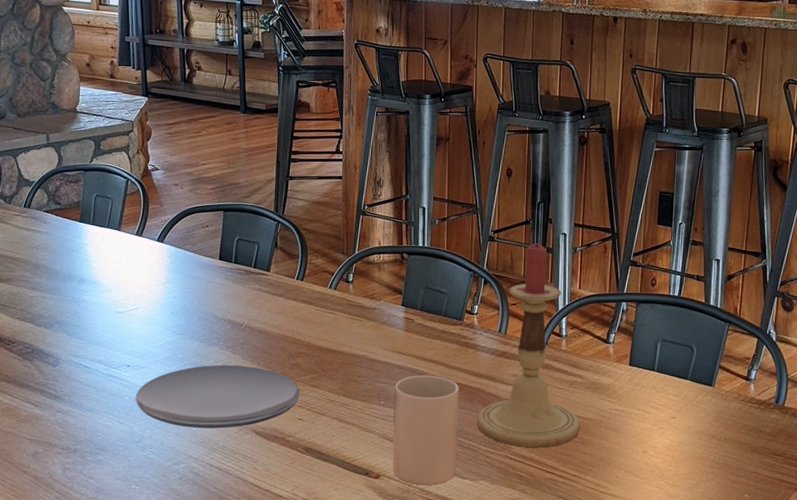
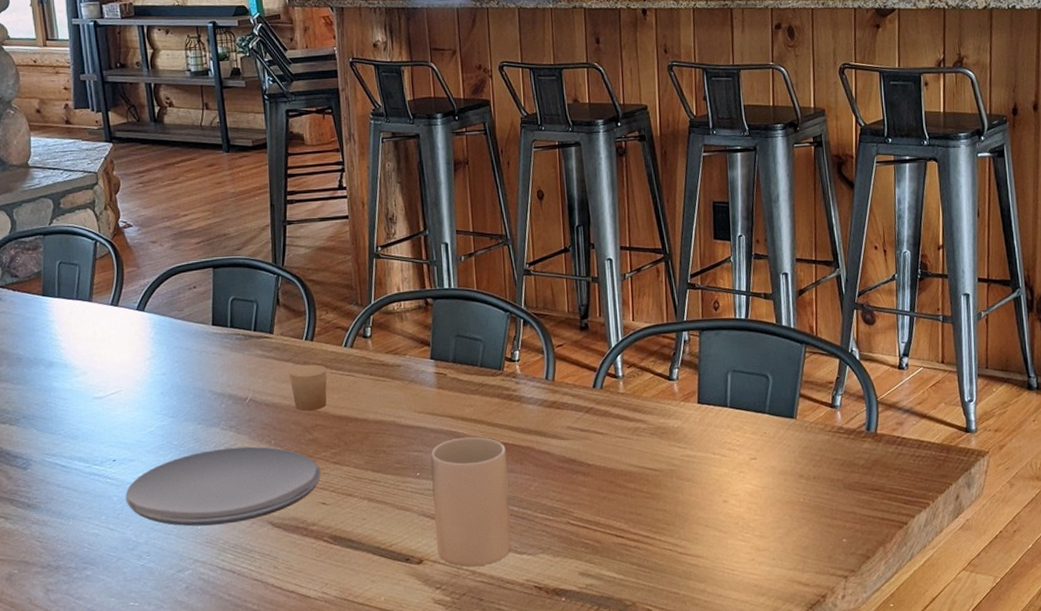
candle: none [280,301,313,340] -> present [288,364,327,411]
candlestick: present [476,243,580,448] -> none [529,272,649,510]

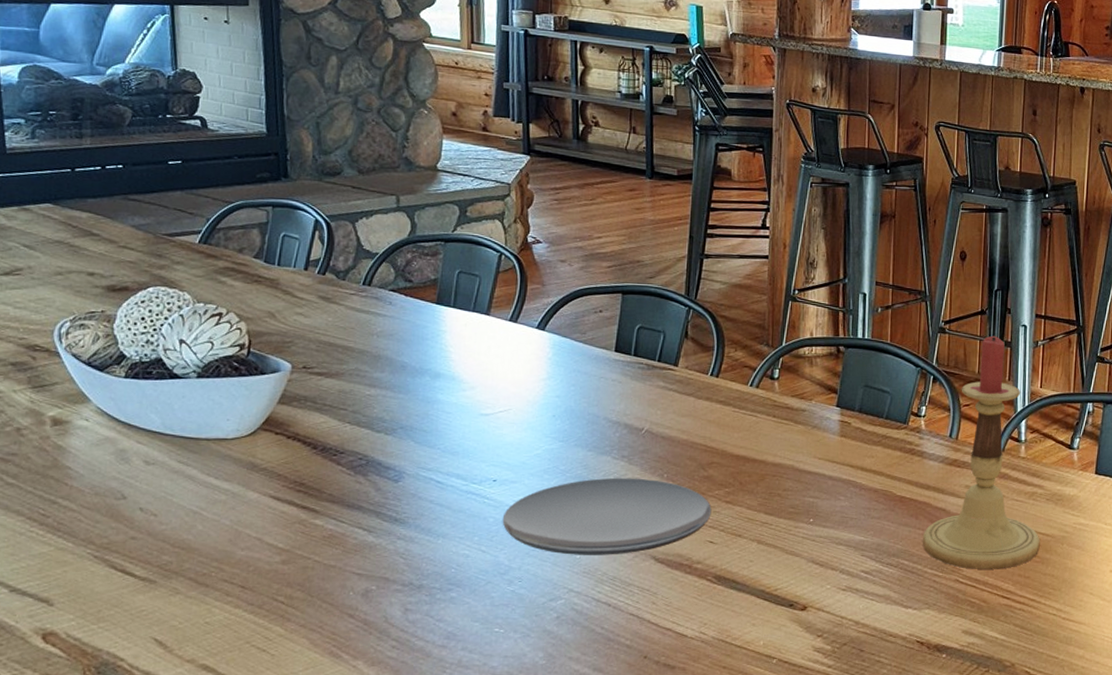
candle: present [288,364,327,411] -> none [689,401,730,448]
cup: present [430,436,512,567] -> none [823,487,902,616]
candlestick: none [529,272,649,510] -> present [922,335,1040,569]

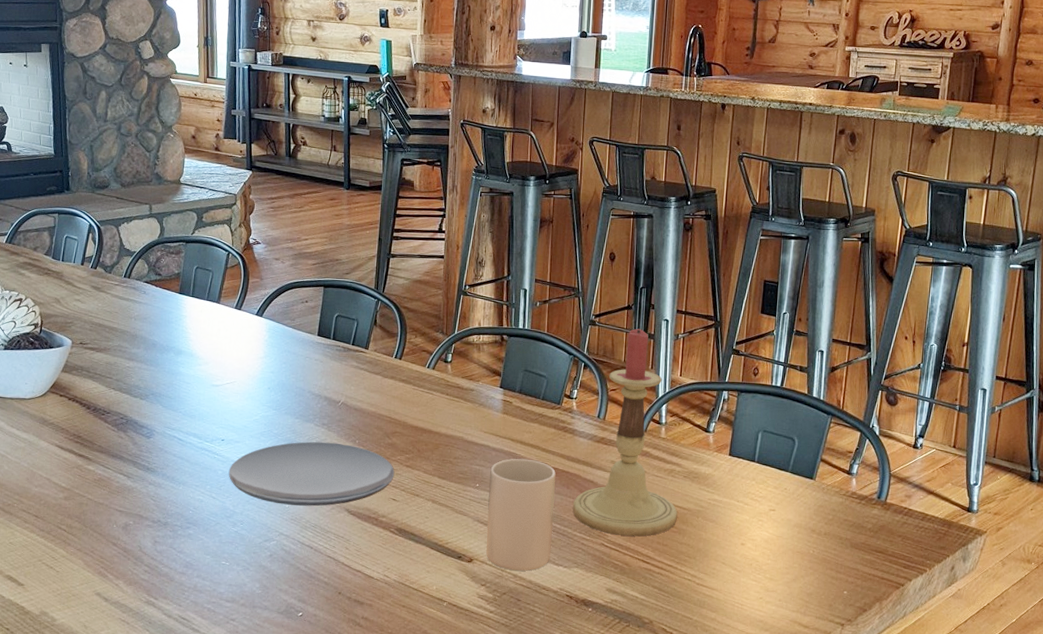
cup: none [823,487,902,616] -> present [486,458,556,571]

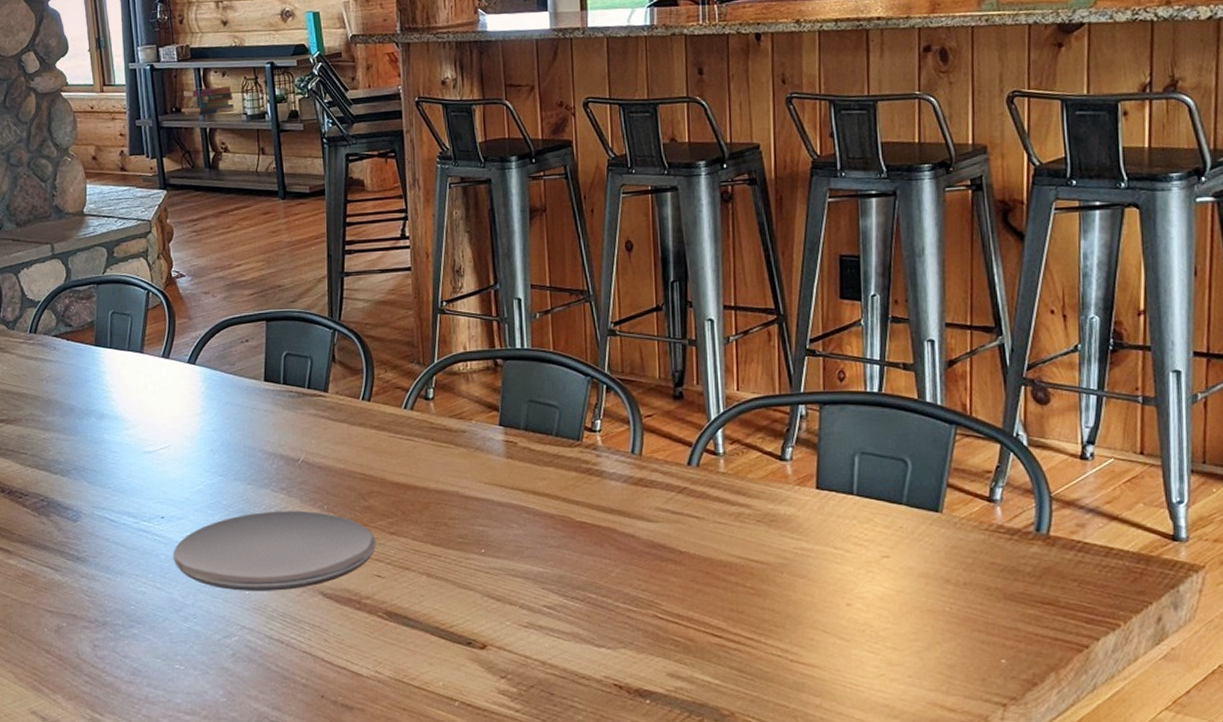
books: none [270,90,315,114] -> present [181,86,235,116]
cup: present [486,458,556,571] -> none [497,513,588,656]
candlestick: present [572,328,678,537] -> none [610,334,753,603]

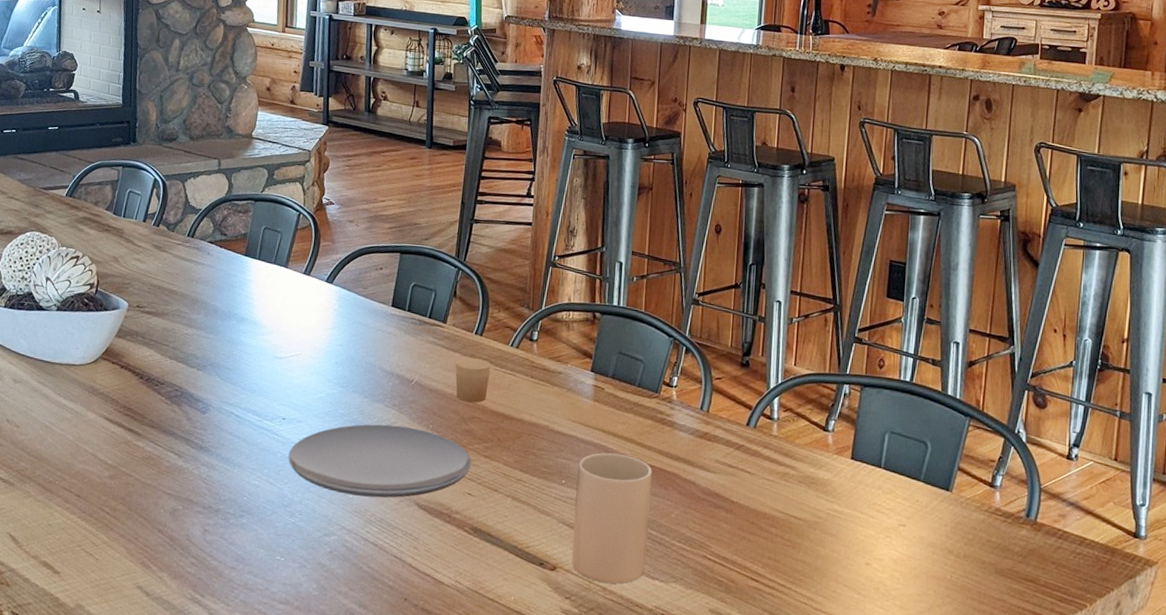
books: present [181,86,235,116] -> none [350,41,398,67]
candle: none [343,427,385,476] -> present [455,358,491,403]
cup: none [497,513,588,656] -> present [572,452,652,584]

